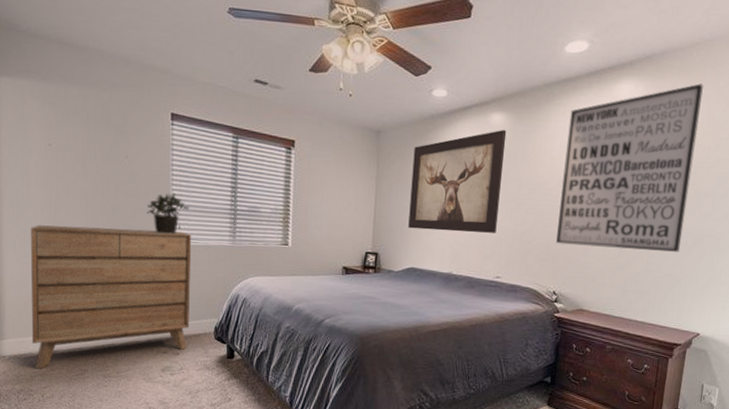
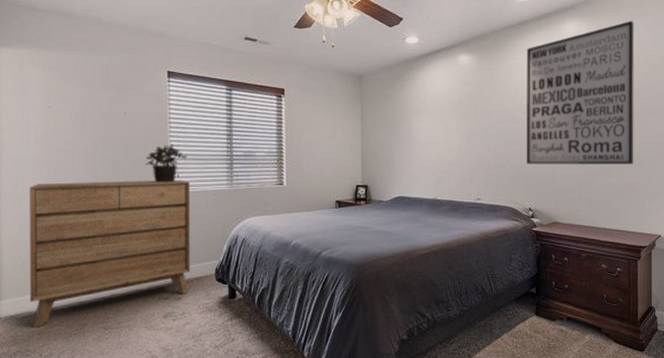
wall art: present [408,129,507,233] -> none [393,68,474,161]

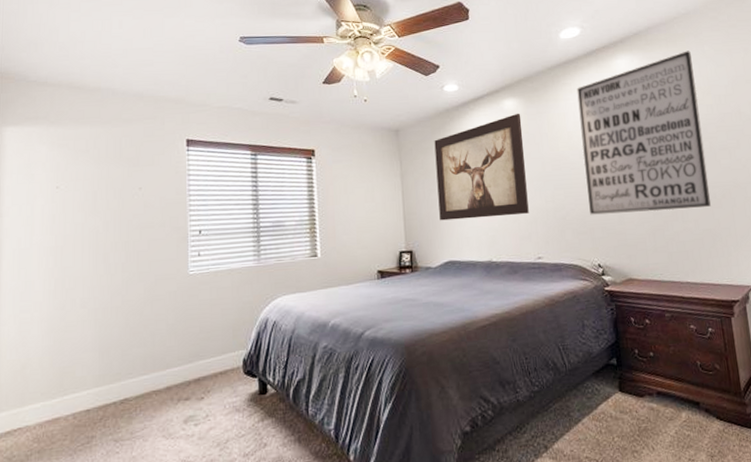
dresser: present [29,179,191,328] -> none [28,258,214,446]
potted plant: present [146,144,187,183] -> none [163,219,209,264]
wall art: none [393,68,474,161] -> present [434,113,529,221]

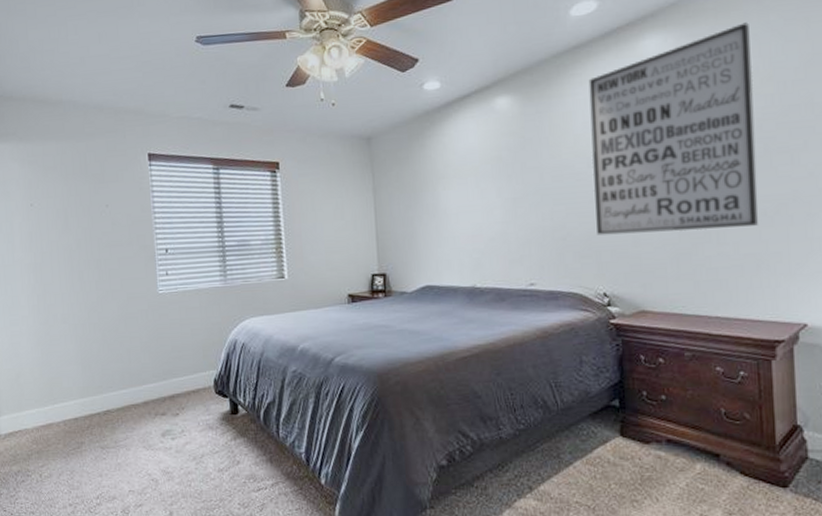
wall art: present [434,113,529,221] -> none [411,113,521,241]

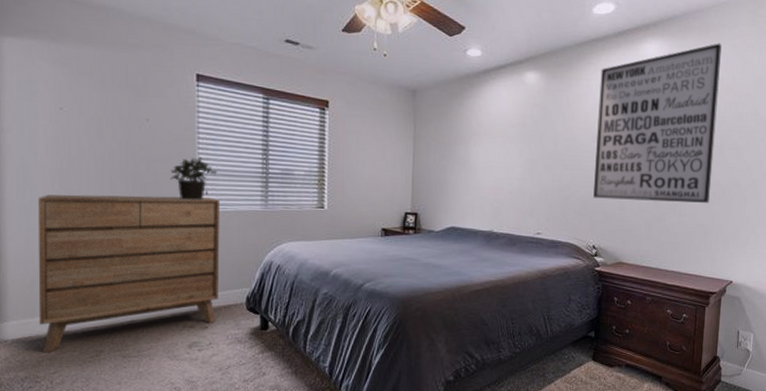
dresser: none [18,277,187,447] -> present [37,194,221,353]
potted plant: none [131,237,175,283] -> present [170,157,217,200]

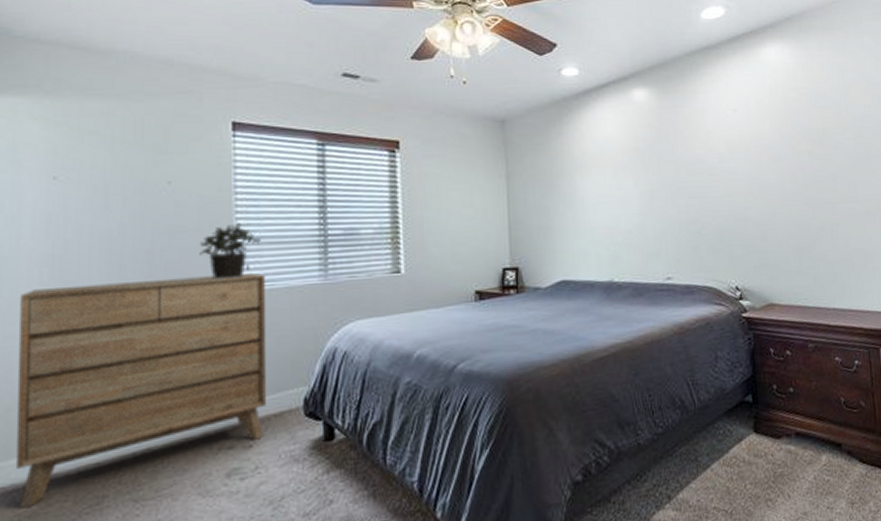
wall art: present [593,43,722,203] -> none [718,41,863,229]

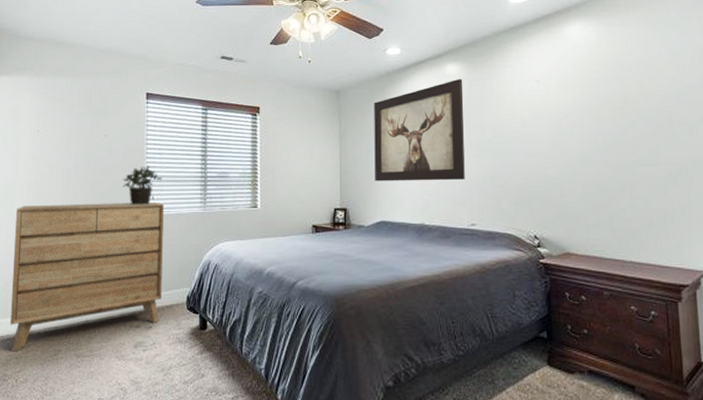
wall art: none [548,105,658,232] -> present [374,78,465,182]

